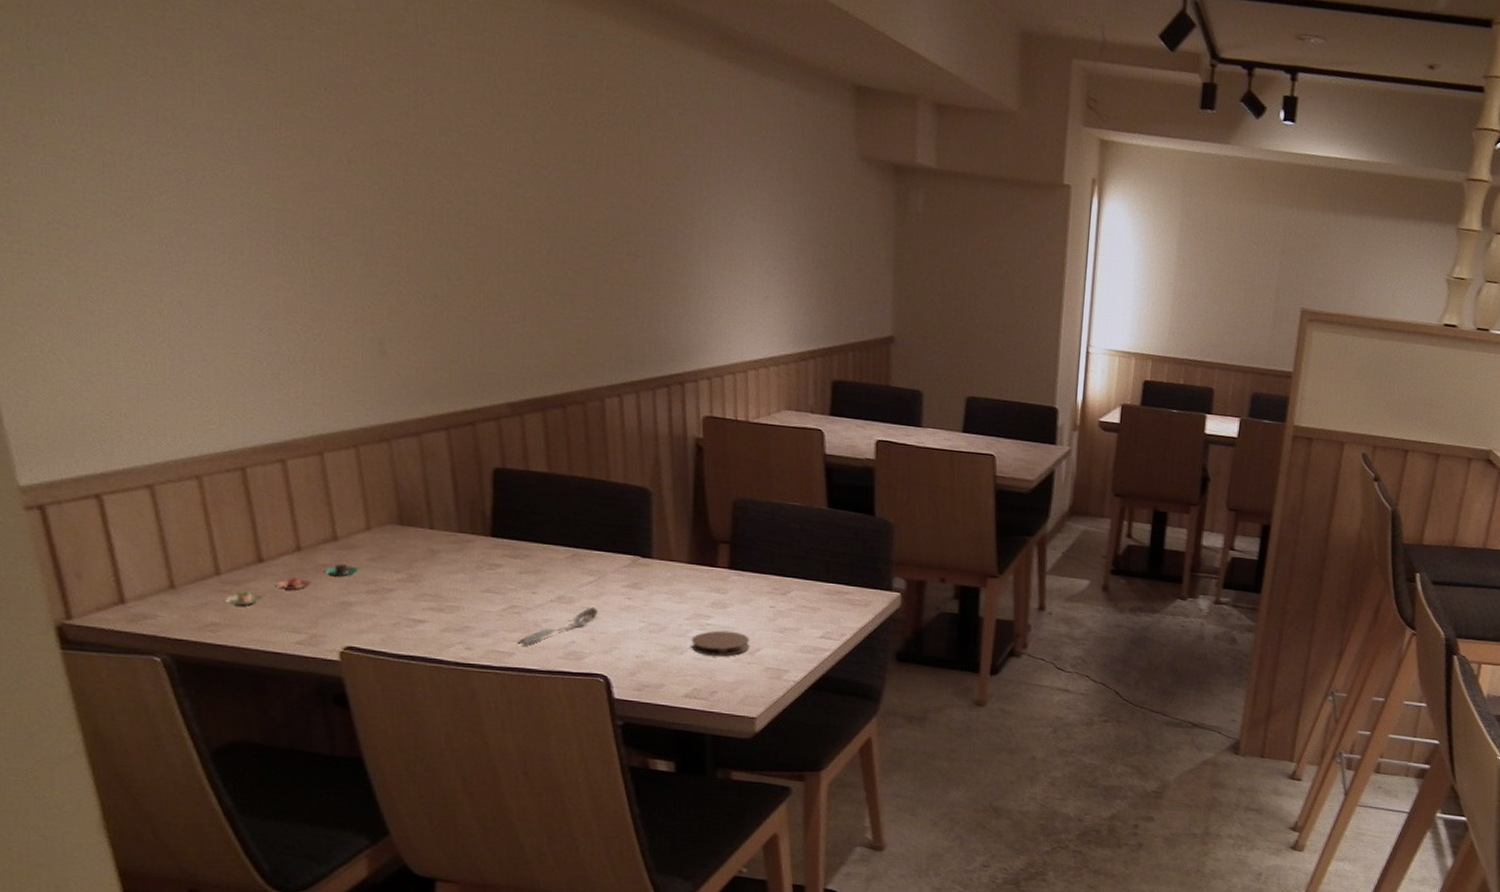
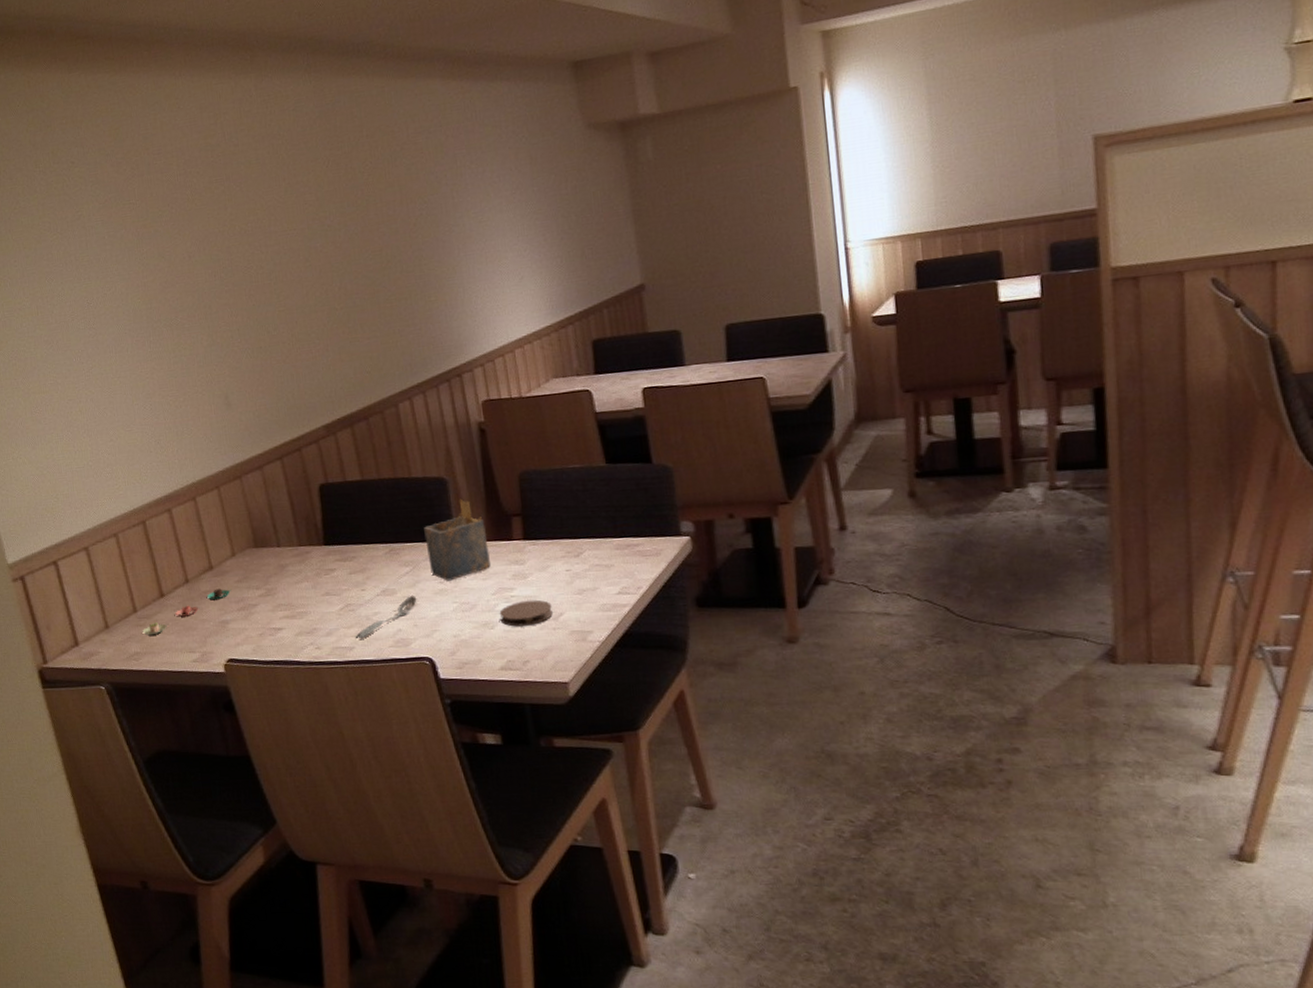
napkin holder: none [617,515,690,599] -> present [424,500,492,581]

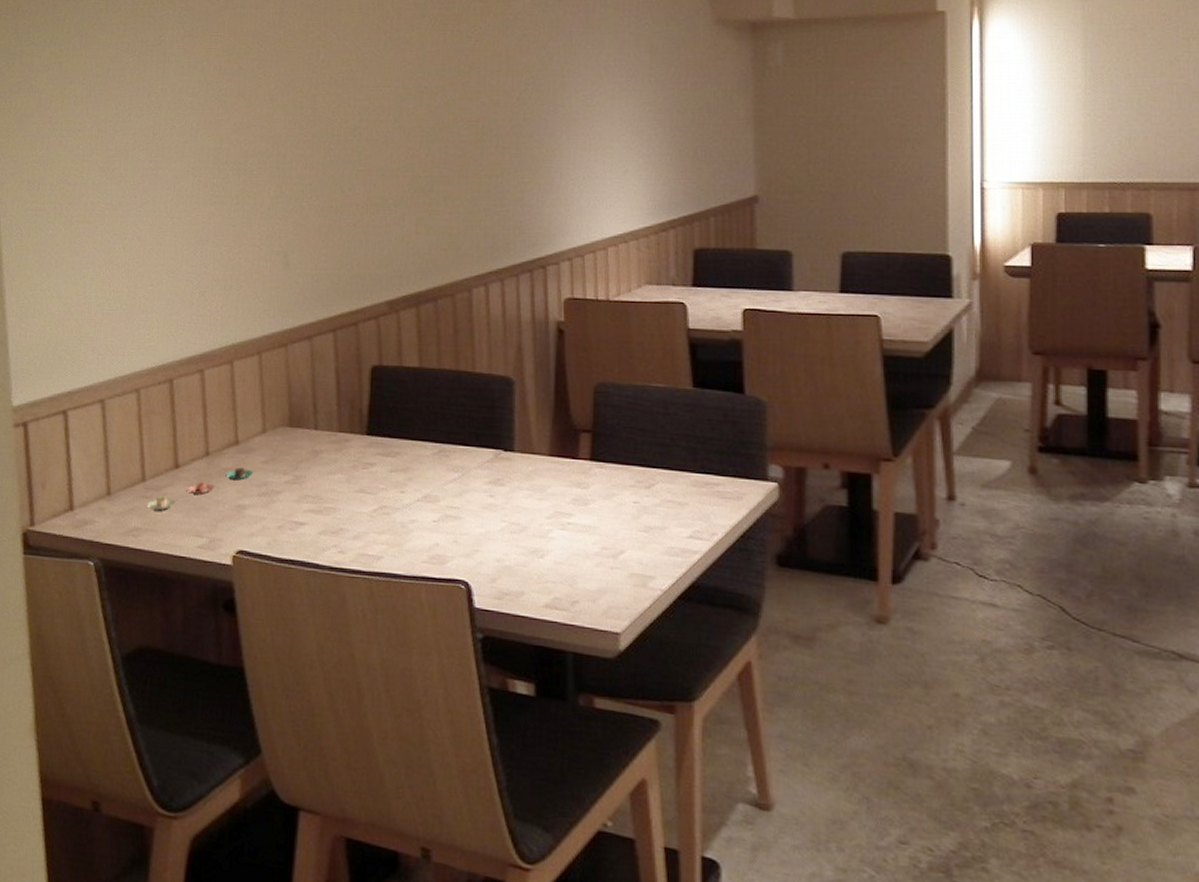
spoon: present [355,596,417,640] -> none [385,507,462,549]
napkin holder: present [424,500,492,581] -> none [480,405,551,496]
coaster: present [499,599,553,627] -> none [551,530,612,560]

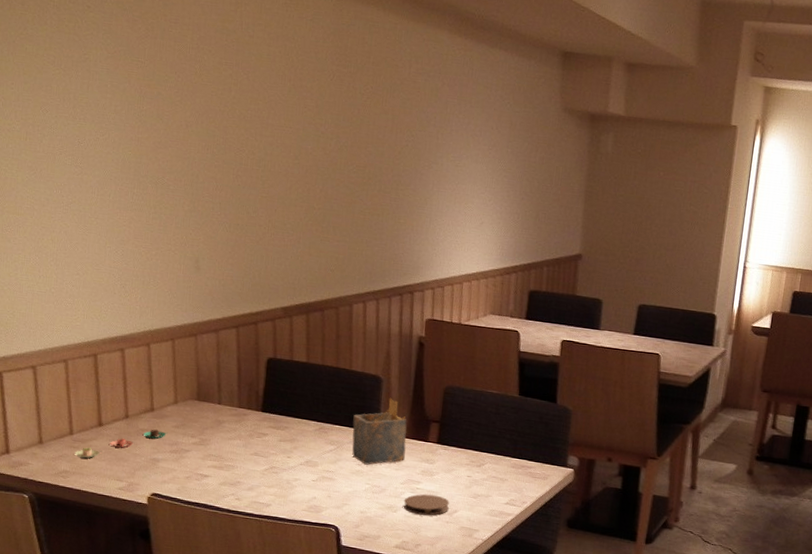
napkin holder: none [480,405,551,496] -> present [352,398,407,465]
coaster: none [551,530,612,560] -> present [403,494,449,516]

